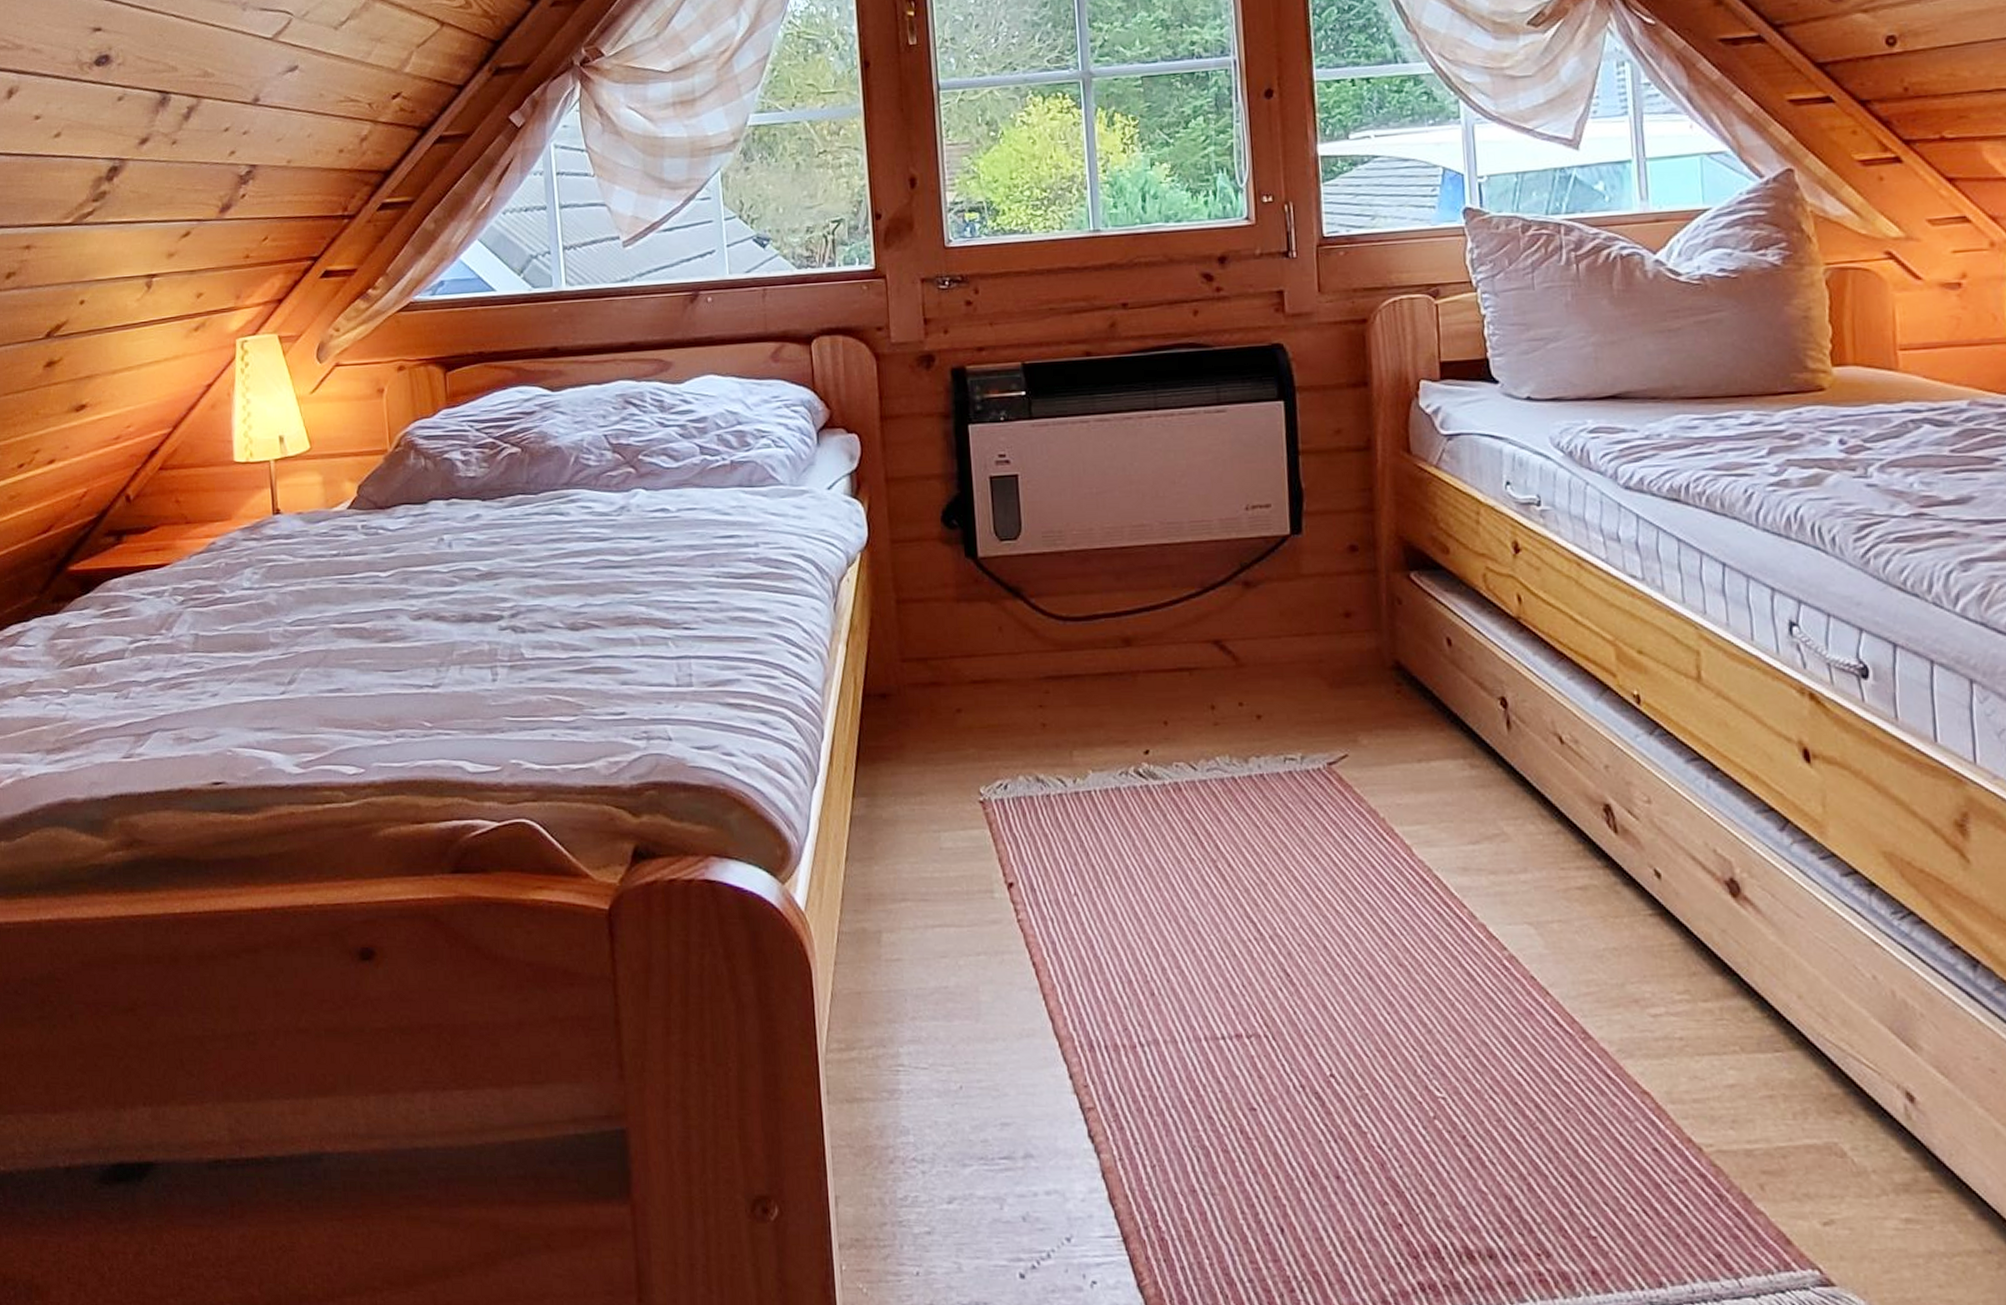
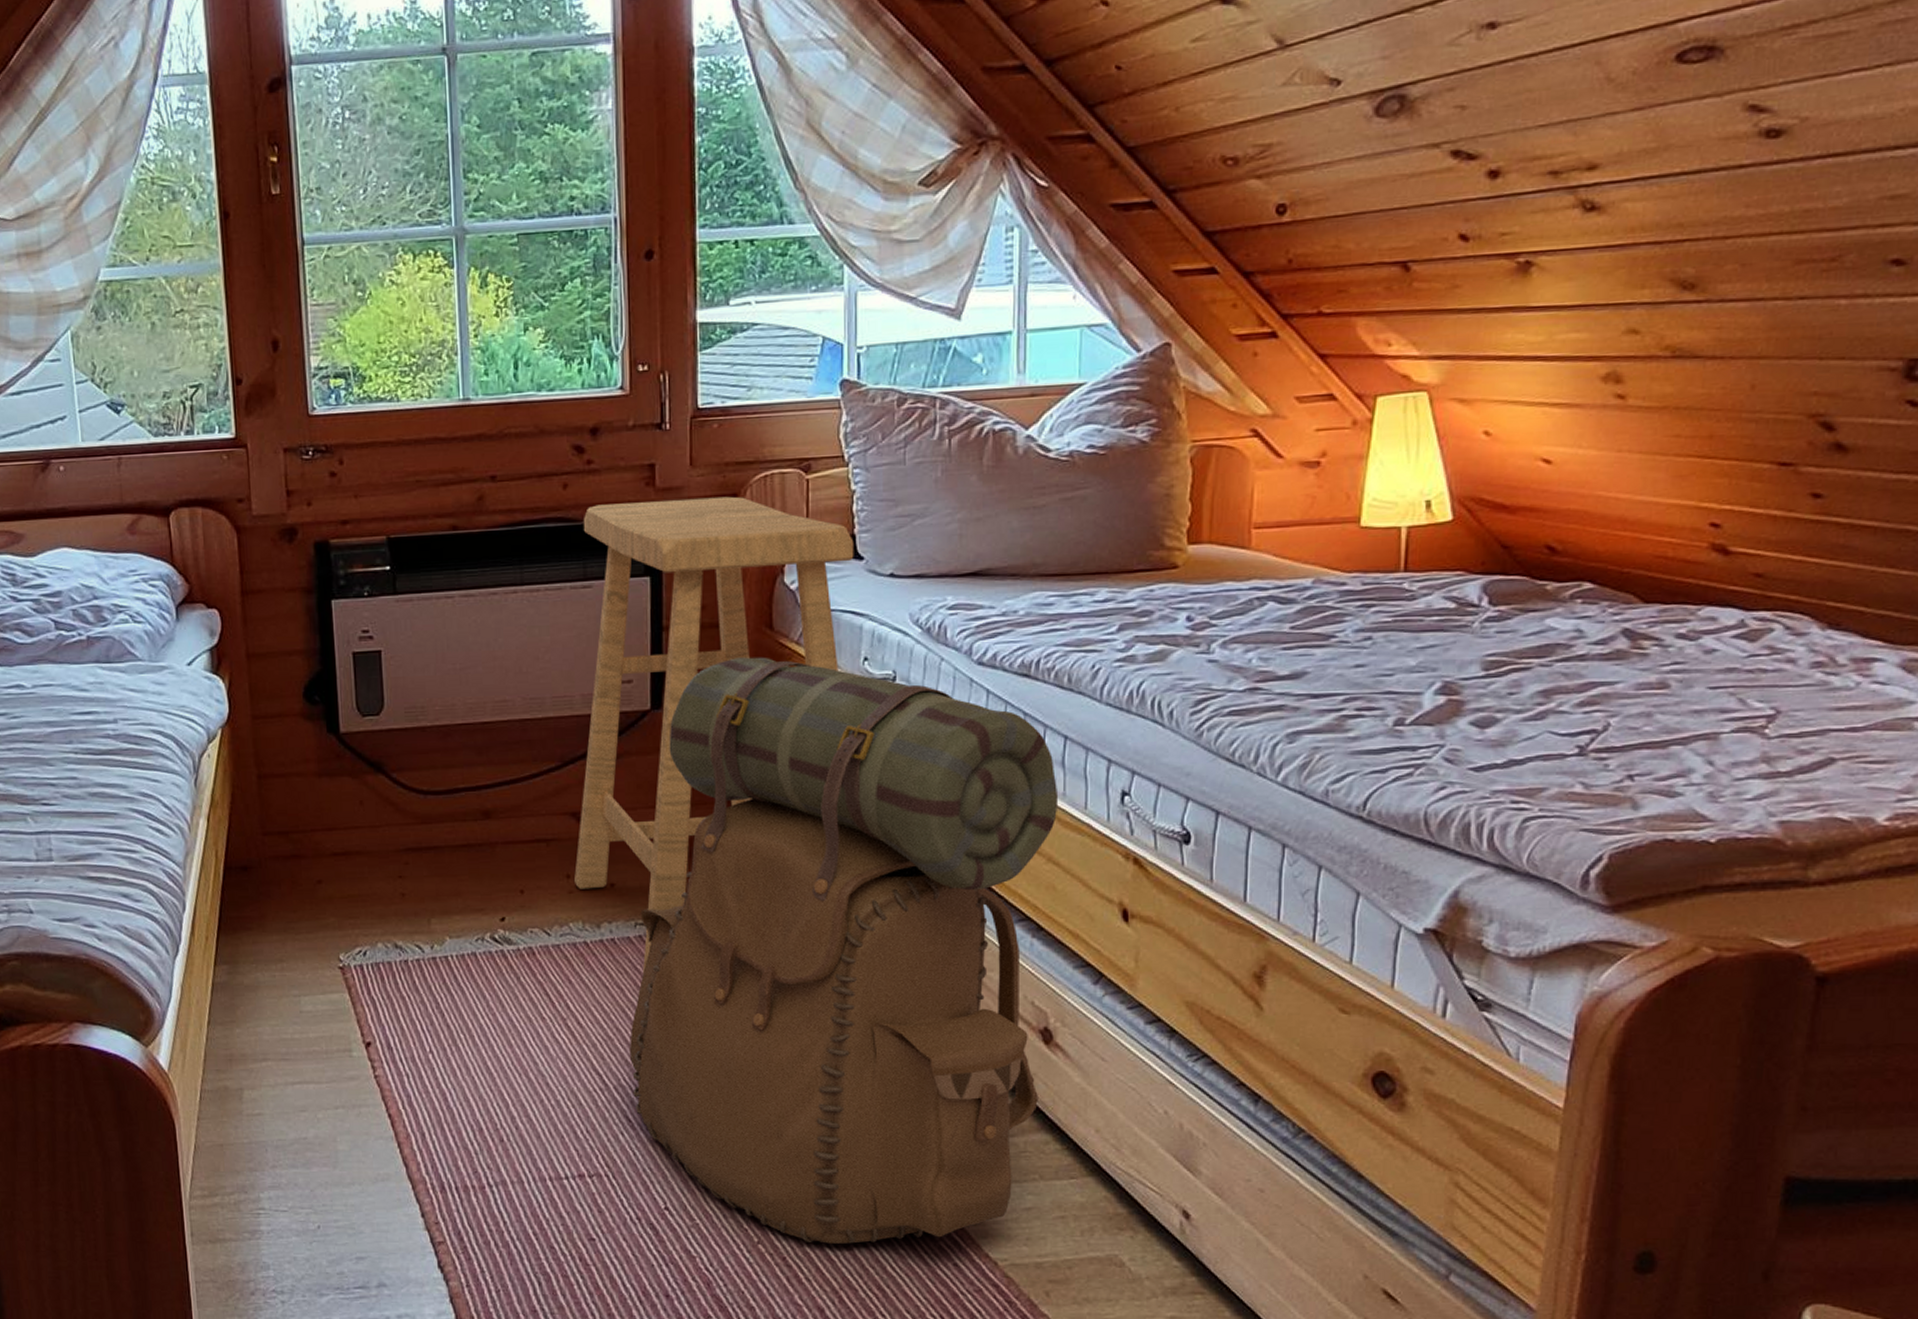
stool: none [1214,321,1489,812] -> present [574,496,854,973]
backpack: none [1284,481,1731,1122] -> present [630,657,1059,1244]

